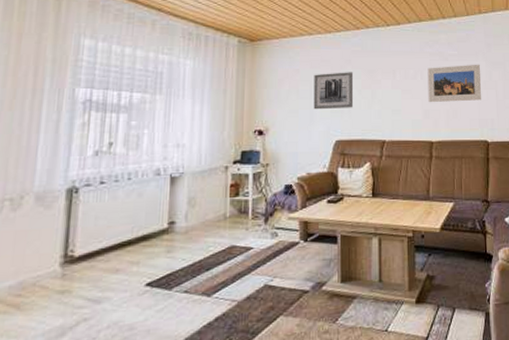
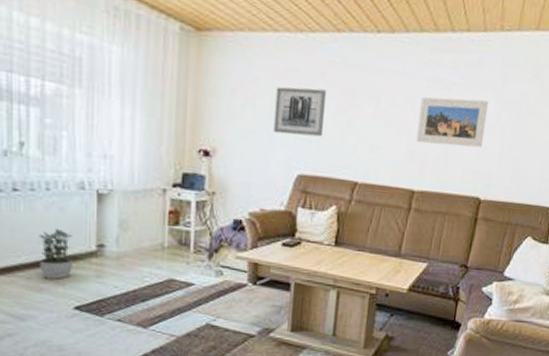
potted plant: none [117,213,148,260] -> present [38,229,73,280]

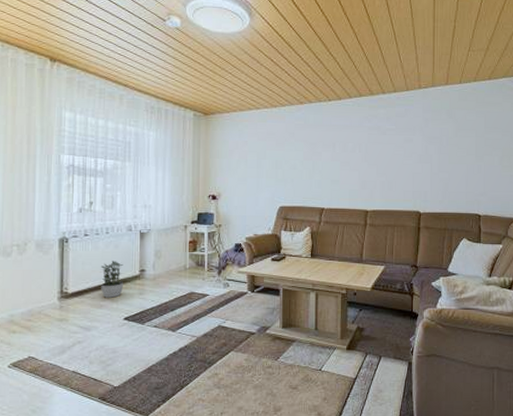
wall art: present [273,86,327,137] -> none [260,144,297,179]
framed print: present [416,97,489,148] -> none [365,138,418,175]

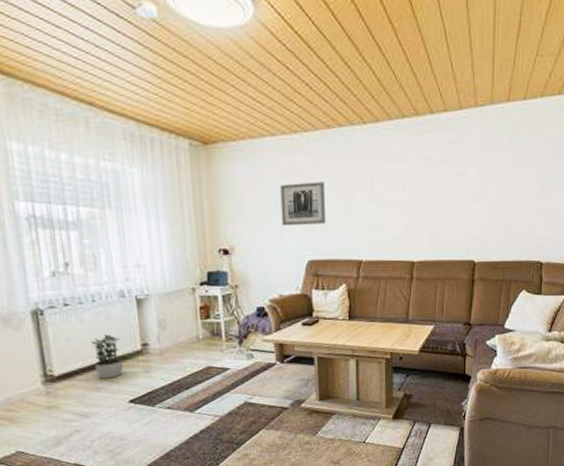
wall art: none [260,144,297,179] -> present [280,182,327,226]

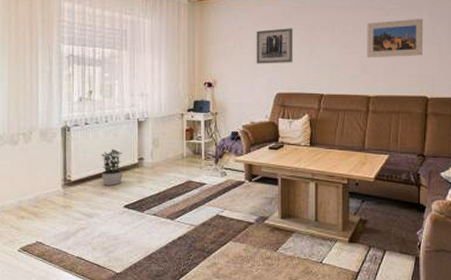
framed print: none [410,171,472,218] -> present [367,18,424,58]

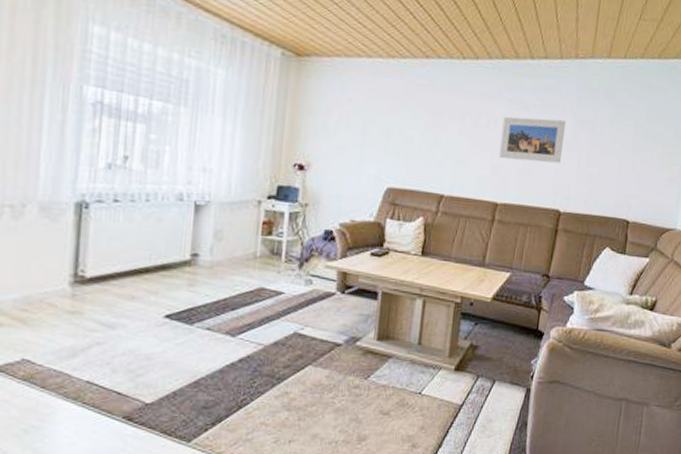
potted plant: present [100,149,122,186] -> none [133,239,168,288]
wall art: present [256,28,294,64] -> none [365,106,416,153]

